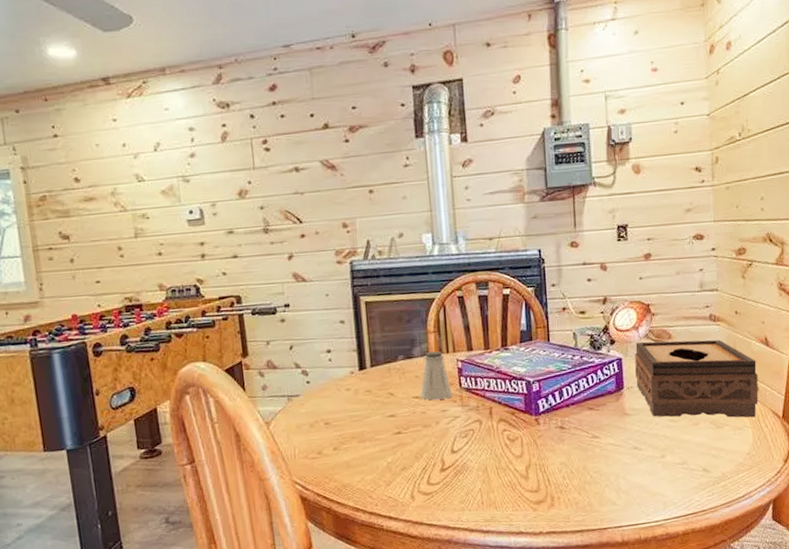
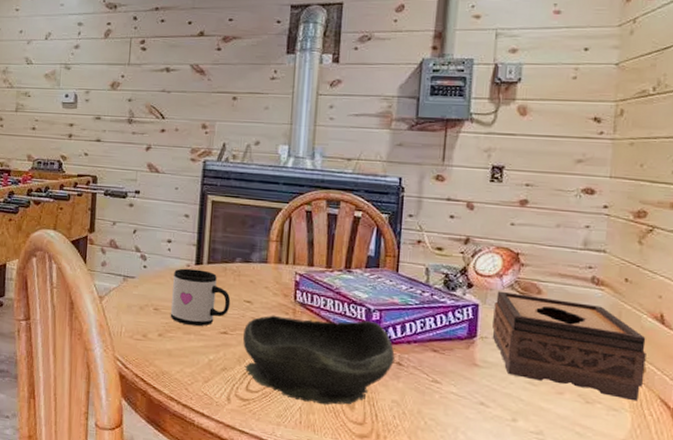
mug: none [339,374,400,433] -> present [170,268,231,326]
bowl: none [417,393,557,482] -> present [243,315,395,405]
saltshaker: present [420,351,452,401] -> none [252,260,286,309]

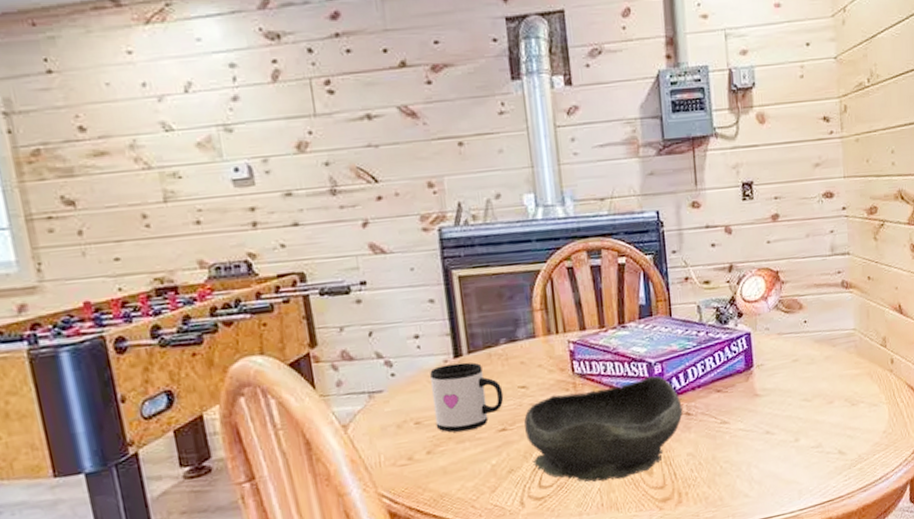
tissue box: present [491,291,646,401] -> none [764,308,893,397]

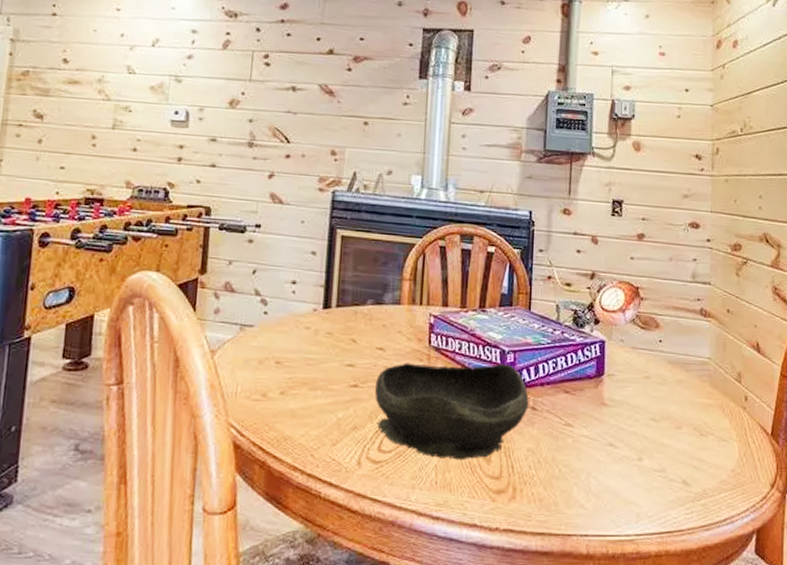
mug: present [430,362,504,433] -> none [294,313,362,380]

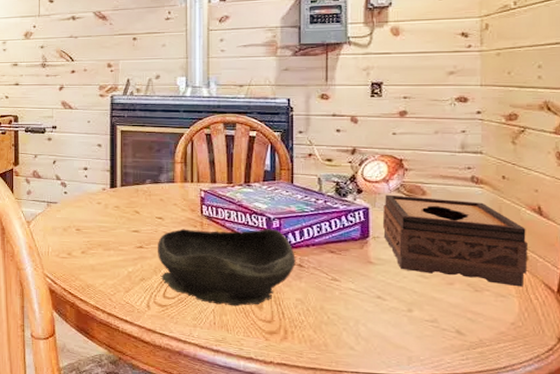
tissue box: none [617,326,747,430] -> present [382,194,528,287]

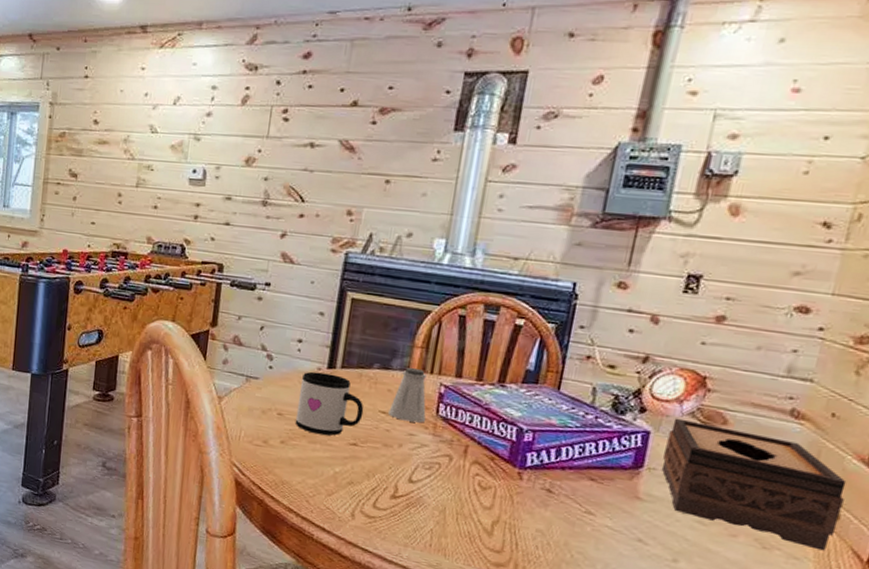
mug: none [91,192,144,243] -> present [295,371,364,436]
bowl: present [158,228,296,307] -> none [373,428,545,531]
saltshaker: none [164,180,193,223] -> present [388,368,426,423]

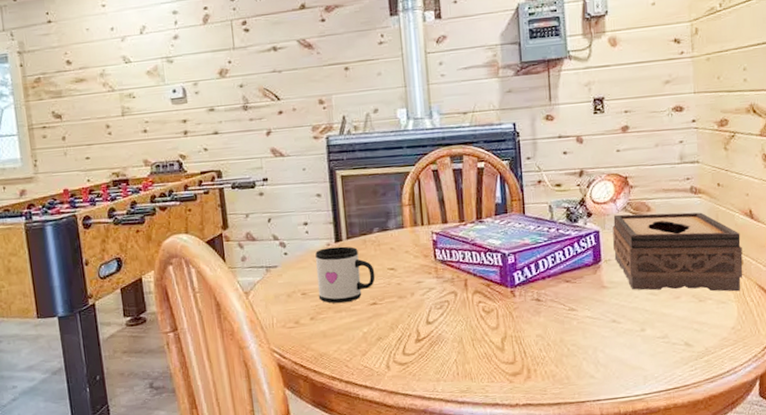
saltshaker: present [388,368,426,423] -> none [395,224,427,272]

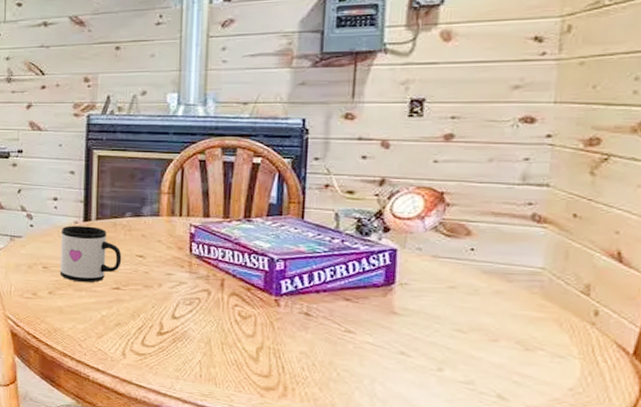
tissue box: present [612,212,743,292] -> none [412,234,600,347]

